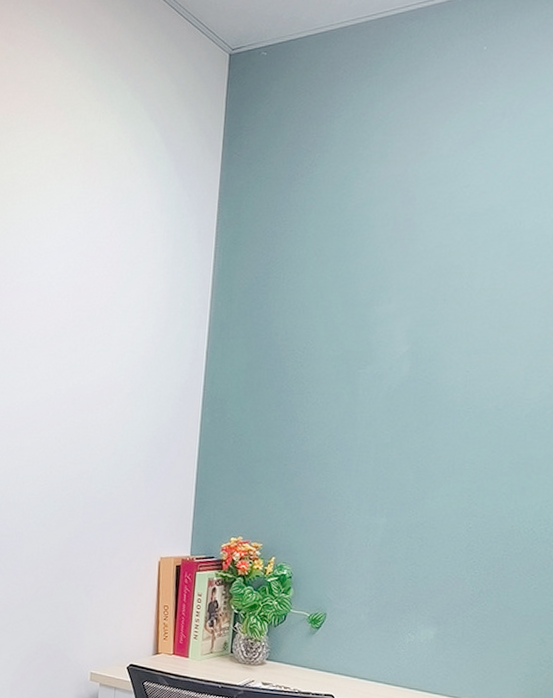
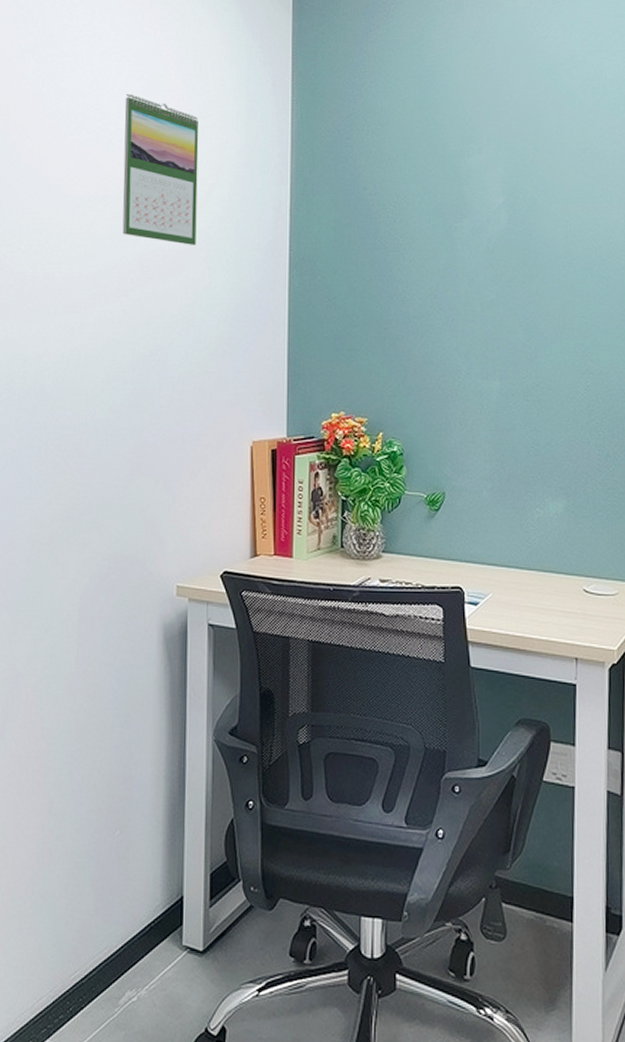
calendar: none [58,240,129,382] -> present [122,94,199,245]

